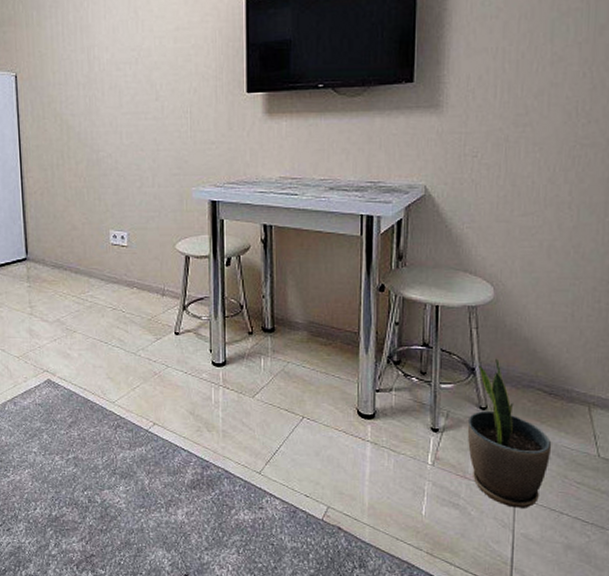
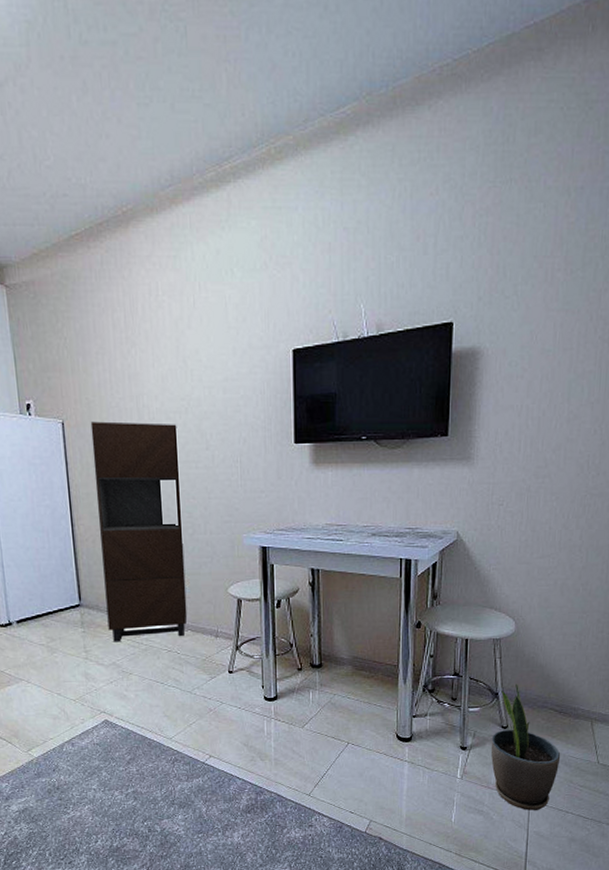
storage cabinet: none [42,73,134,298] -> present [90,421,188,642]

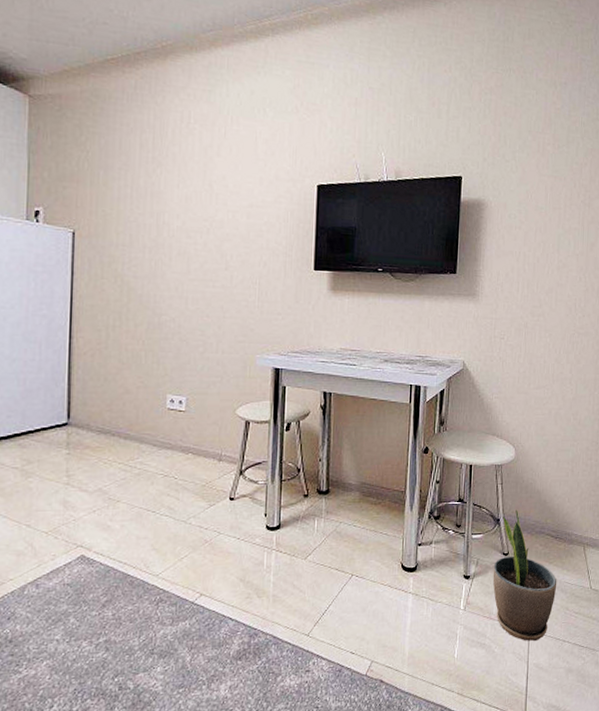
storage cabinet: present [90,421,188,642] -> none [98,233,197,466]

